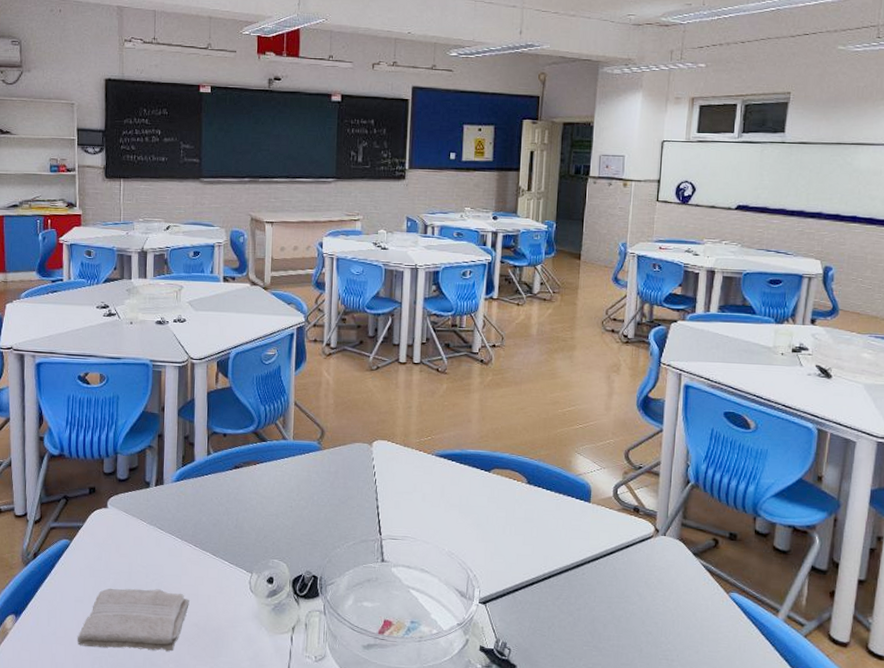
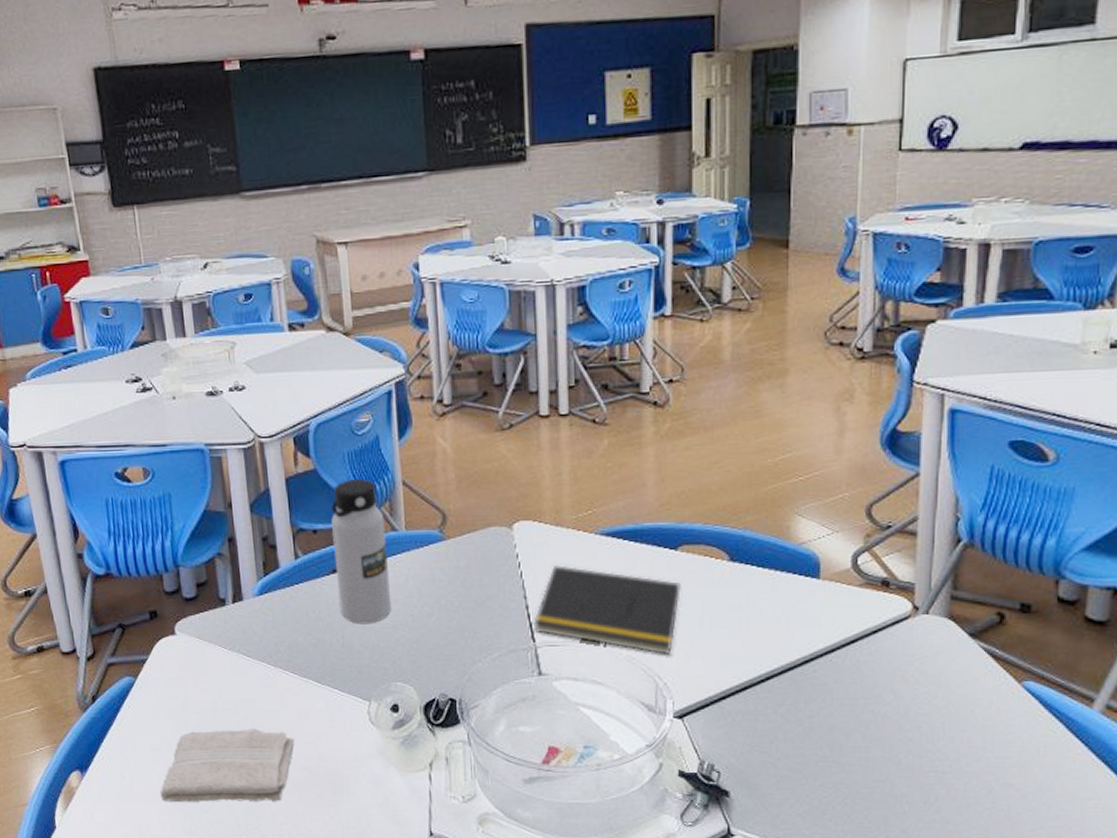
water bottle: none [237,397,278,512] -> present [331,479,392,625]
notepad: none [381,476,491,553] -> present [533,564,681,656]

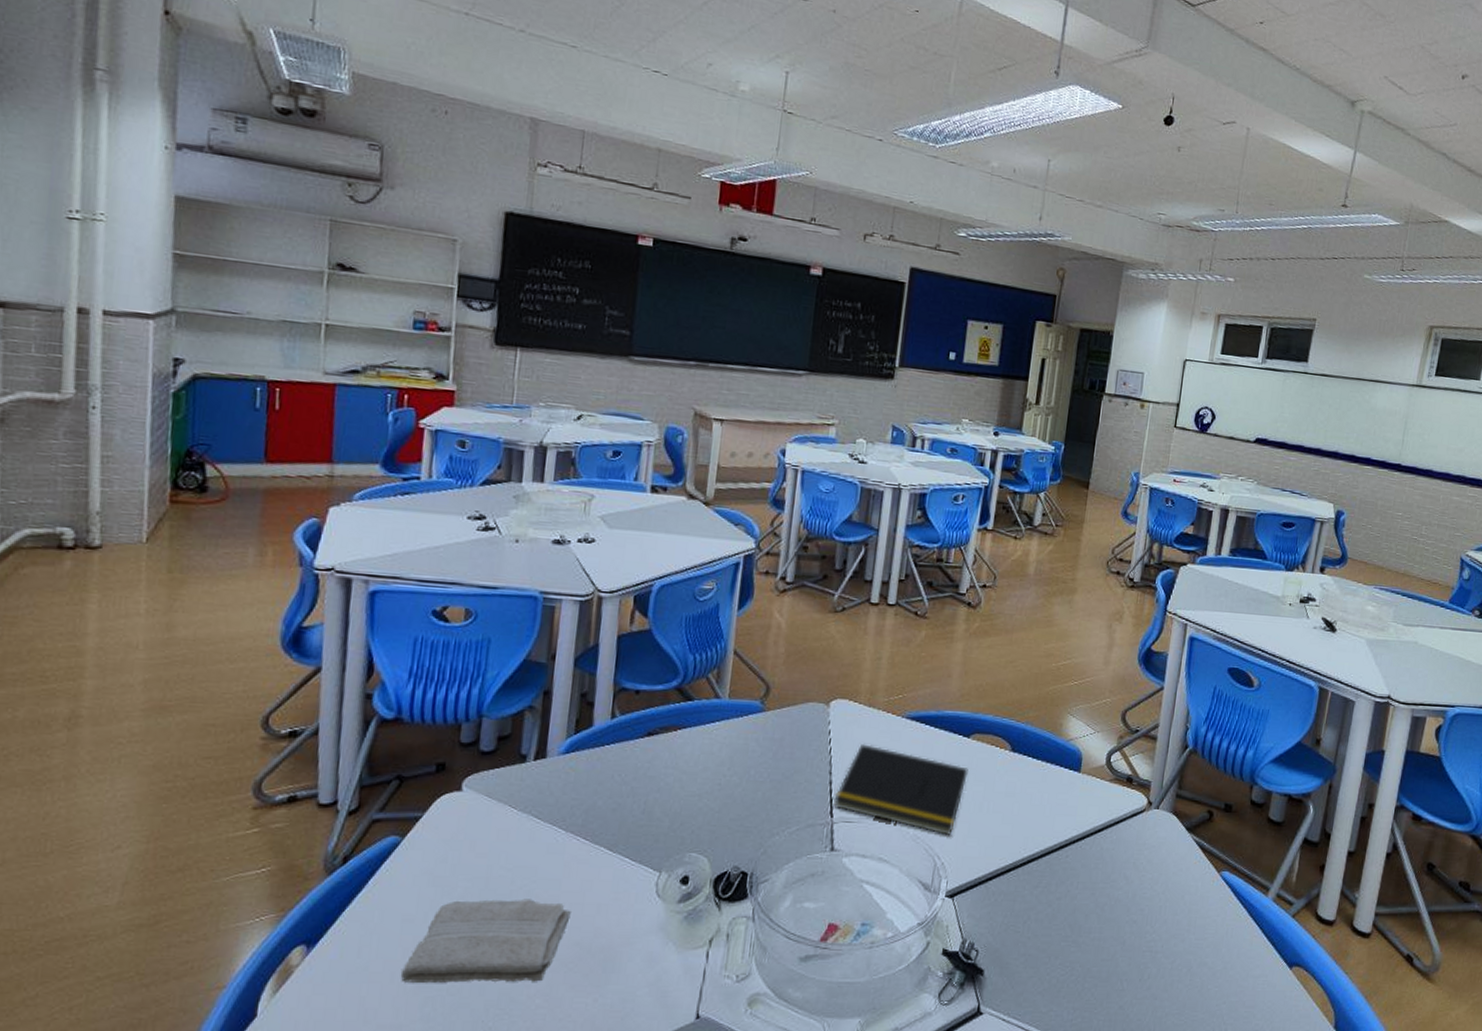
water bottle: present [331,479,392,625] -> none [647,643,710,791]

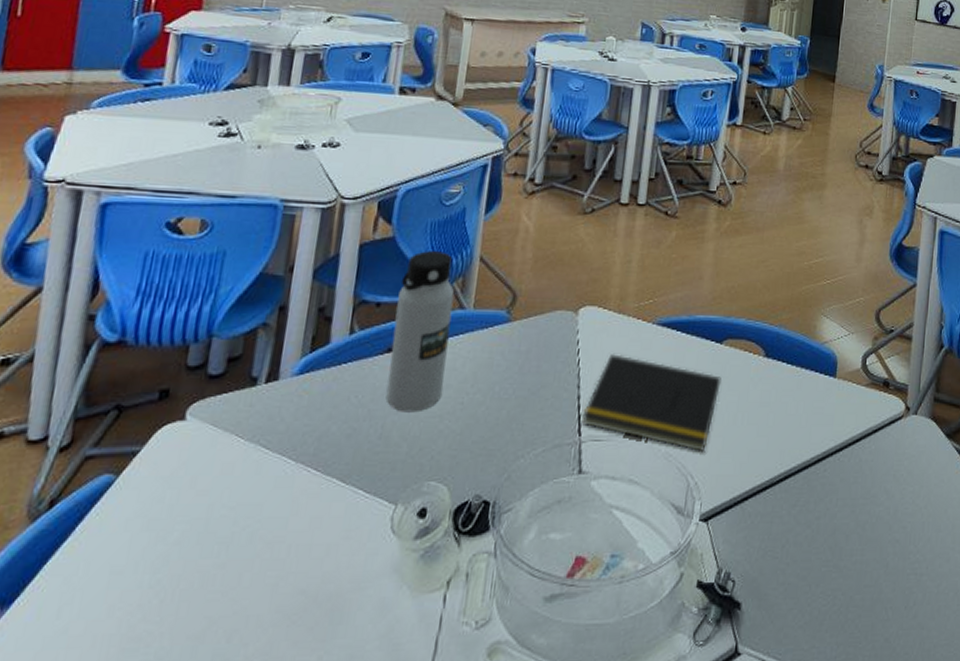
washcloth: present [401,899,571,983] -> none [104,541,297,646]
water bottle: none [647,643,710,791] -> present [386,251,455,413]

